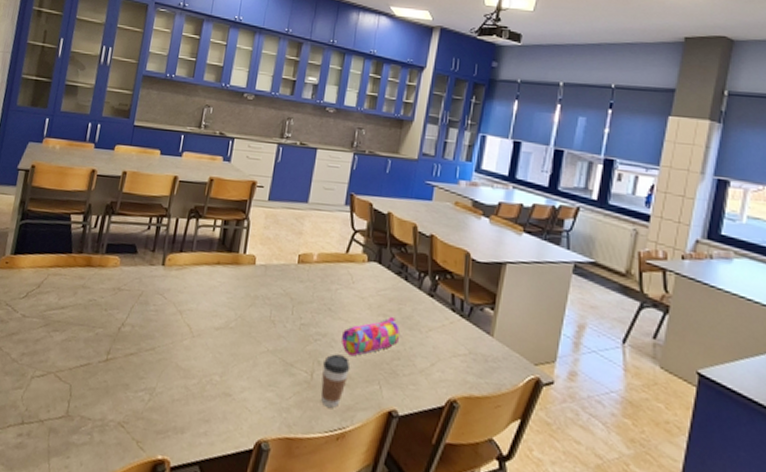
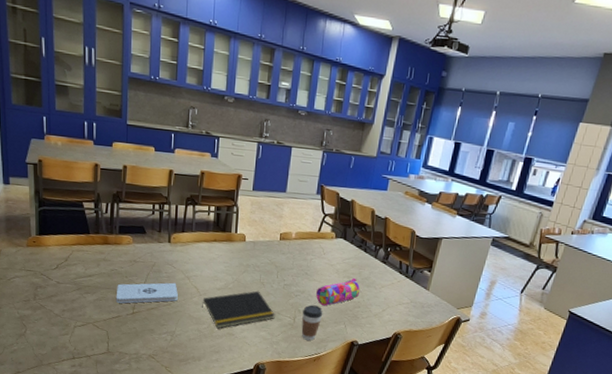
notepad: none [89,318,166,347] -> present [117,282,178,304]
notepad: none [192,332,287,386] -> present [201,290,275,329]

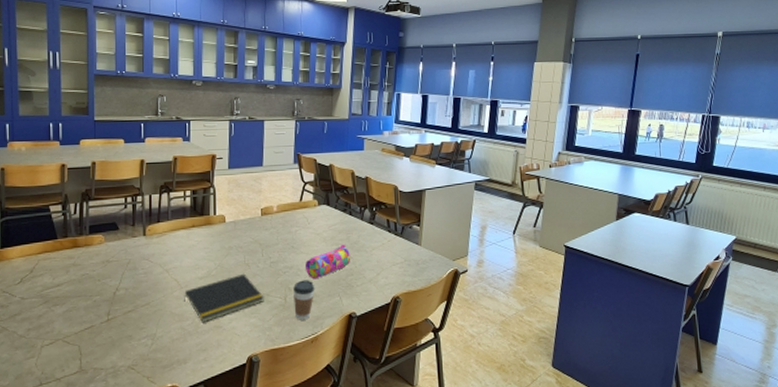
notepad: present [117,282,178,304] -> none [89,278,157,311]

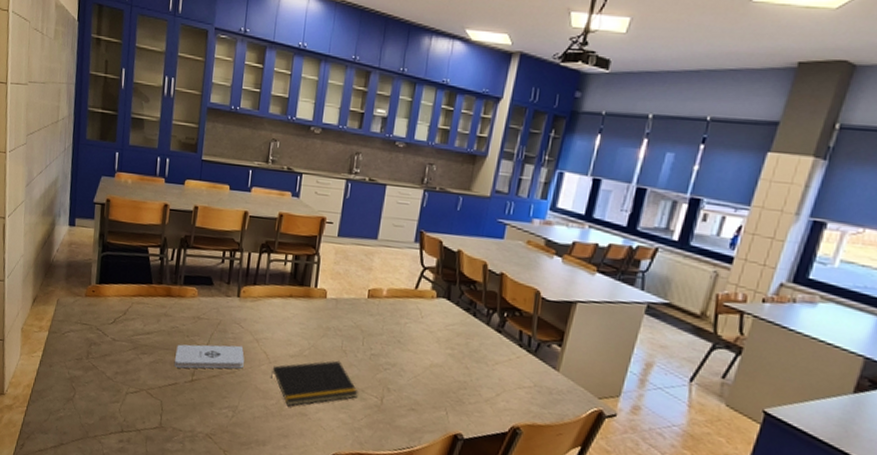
notepad: none [89,278,157,311] -> present [175,344,244,369]
coffee cup: present [293,280,315,320] -> none [390,382,419,430]
pencil case: present [306,244,350,280] -> none [410,349,467,385]

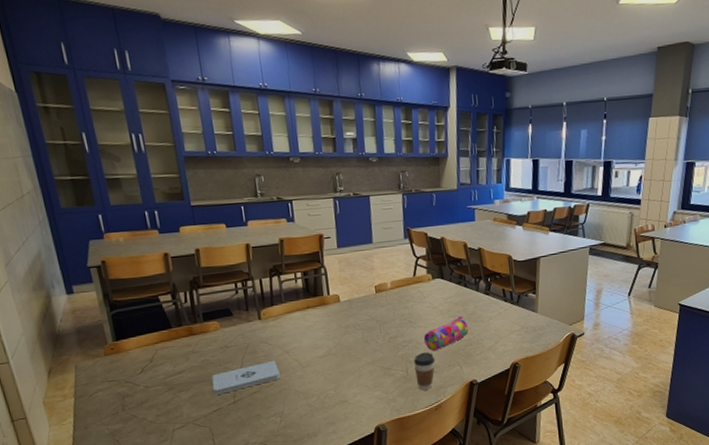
notepad: present [270,360,358,407] -> none [306,350,386,399]
coffee cup: none [390,382,419,430] -> present [414,352,436,390]
pencil case: none [410,349,467,385] -> present [424,315,468,351]

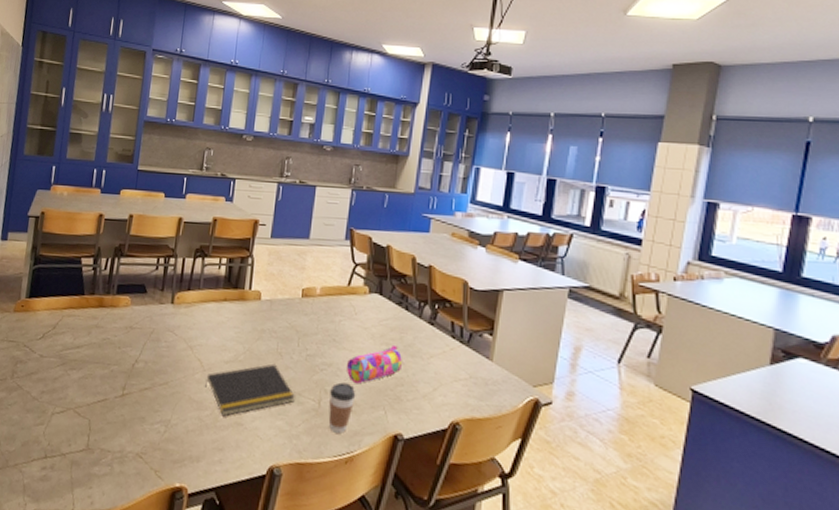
notepad: present [211,360,280,395] -> none [105,354,178,383]
notepad: none [306,350,386,399] -> present [204,363,295,417]

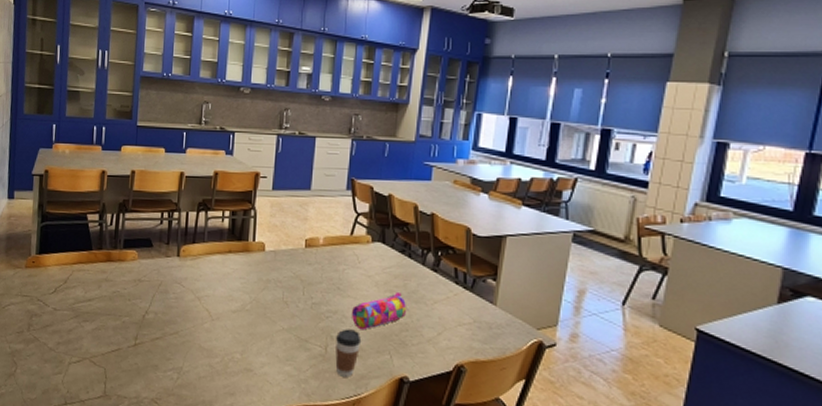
notepad: present [204,363,295,417] -> none [213,312,302,363]

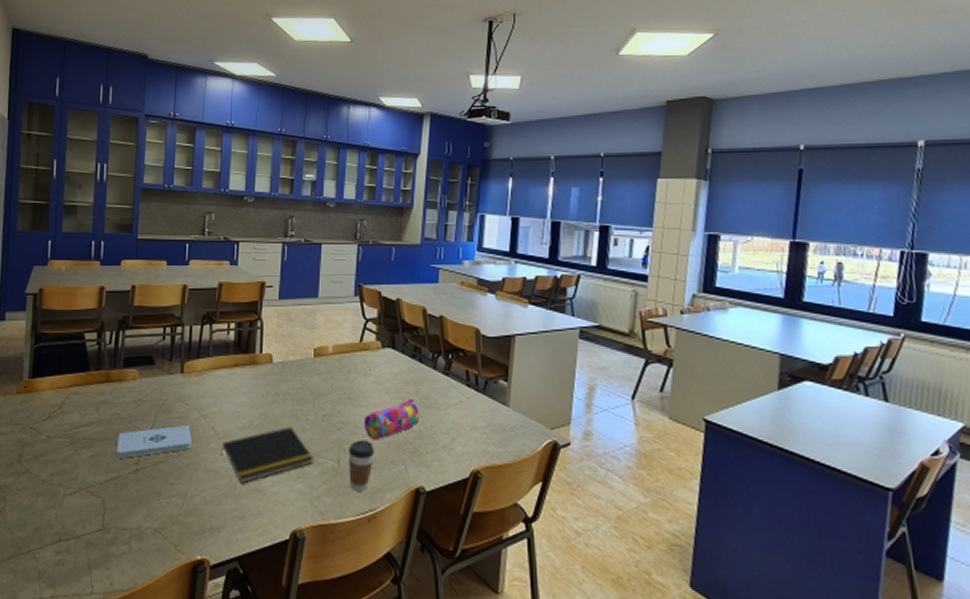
notepad: none [117,305,187,333] -> present [117,424,192,458]
notepad: none [213,312,302,363] -> present [220,426,314,484]

